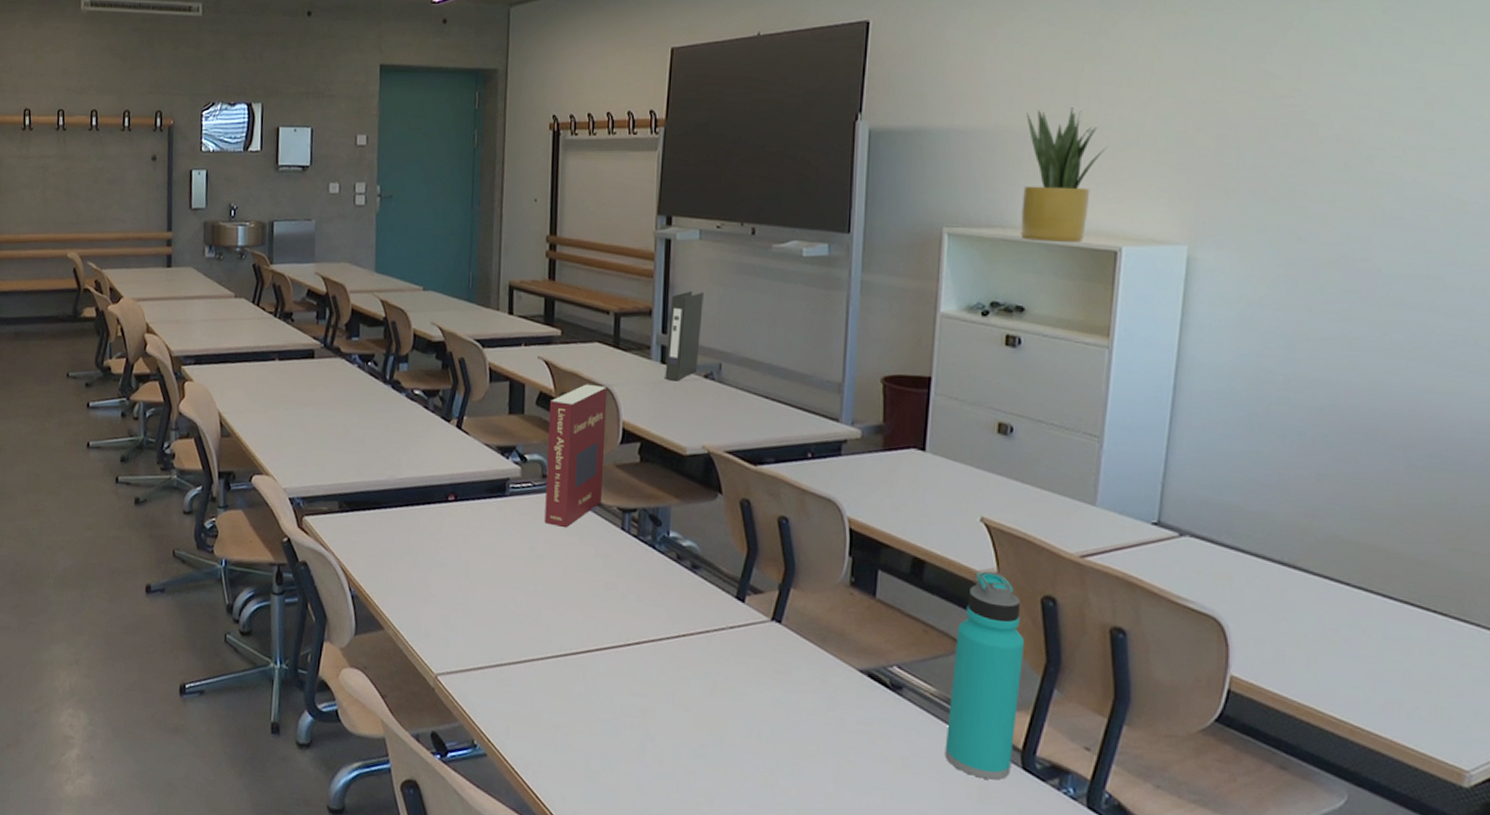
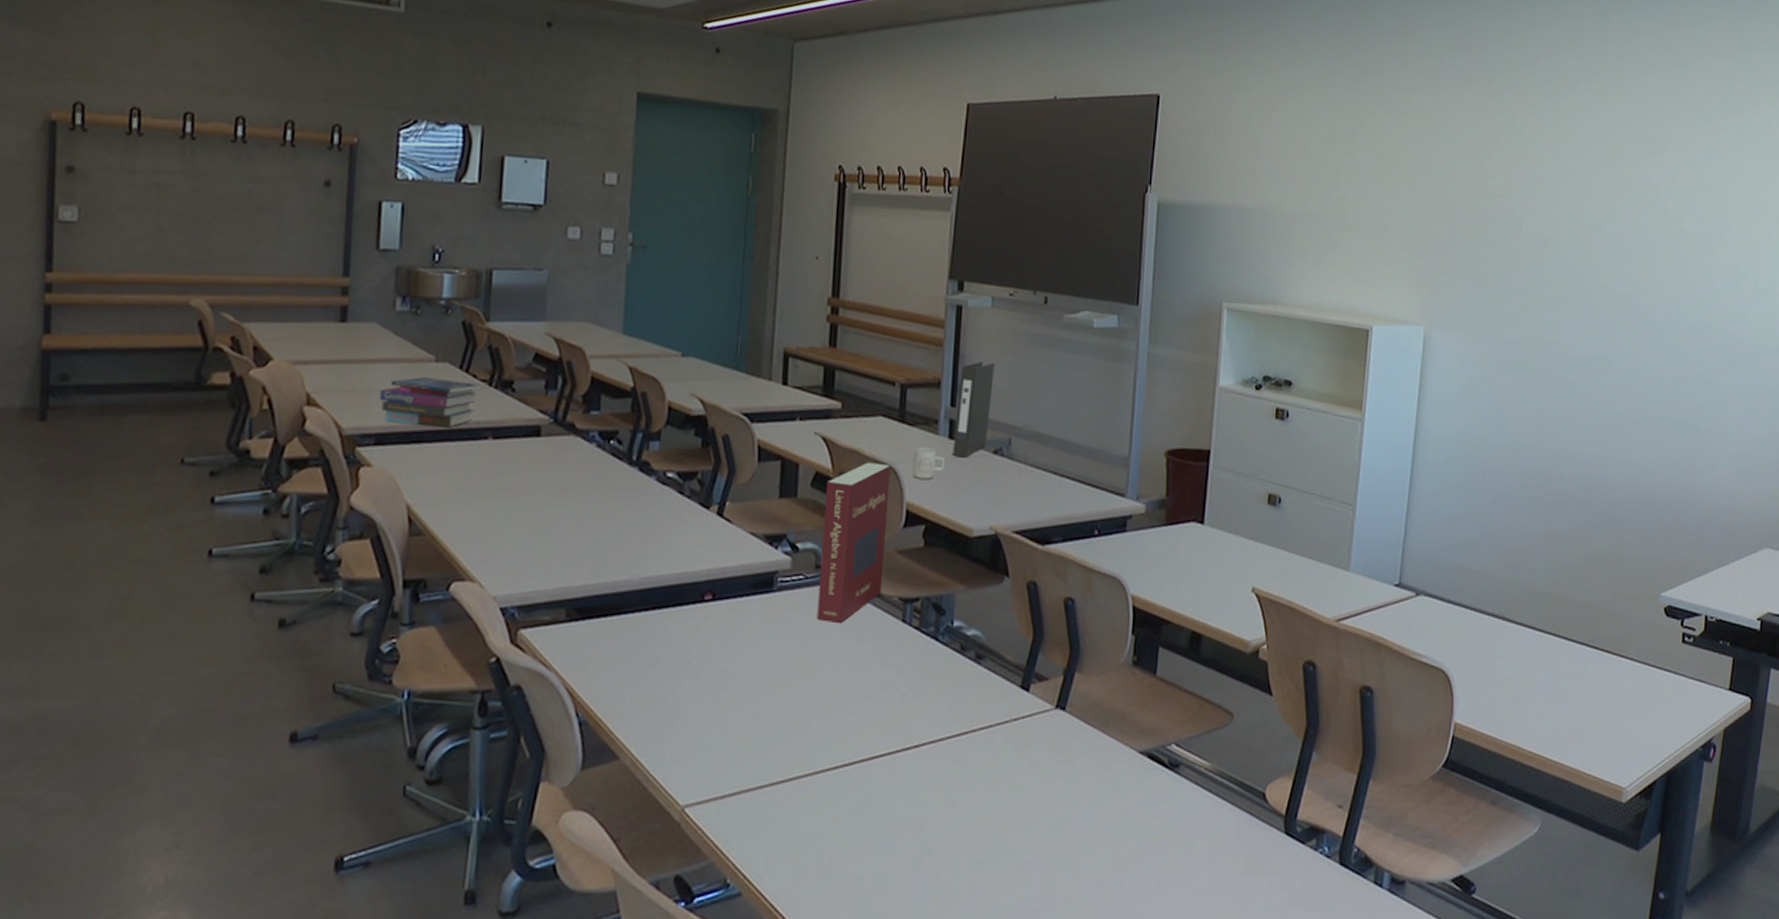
books: none [196,310,269,351] -> present [379,377,482,428]
mug: none [628,371,659,401] -> present [913,447,946,479]
water bottle: present [944,571,1025,780] -> none [1217,641,1289,848]
planter: present [1021,107,1108,242] -> none [1290,193,1362,320]

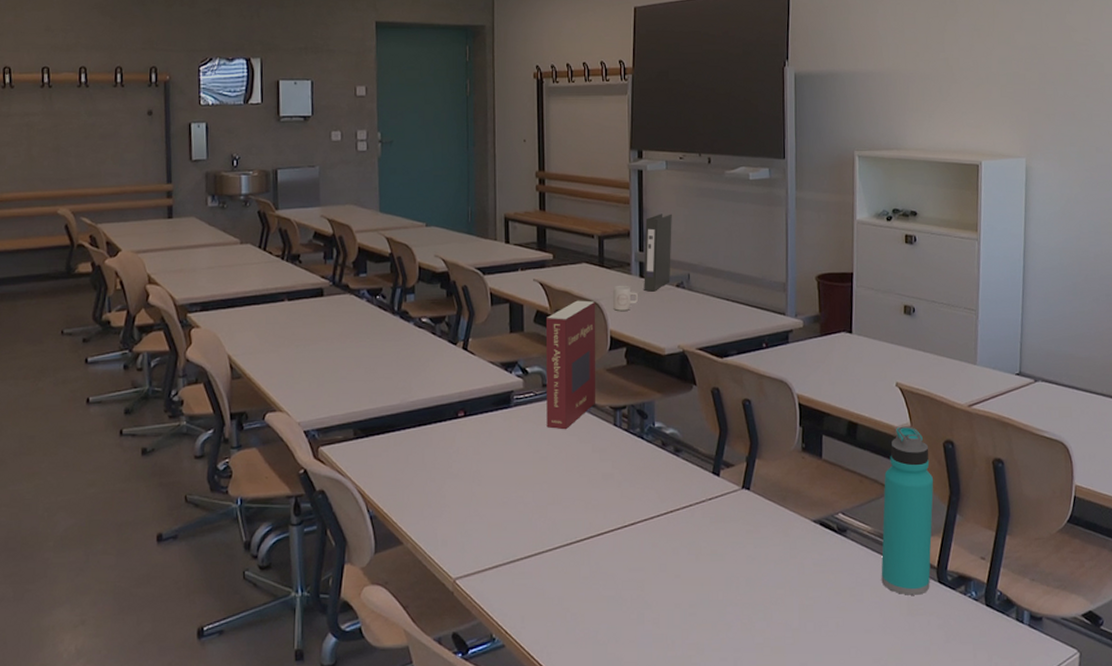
books: present [379,377,482,428] -> none [201,256,276,294]
water bottle: none [1217,641,1289,848] -> present [881,426,934,595]

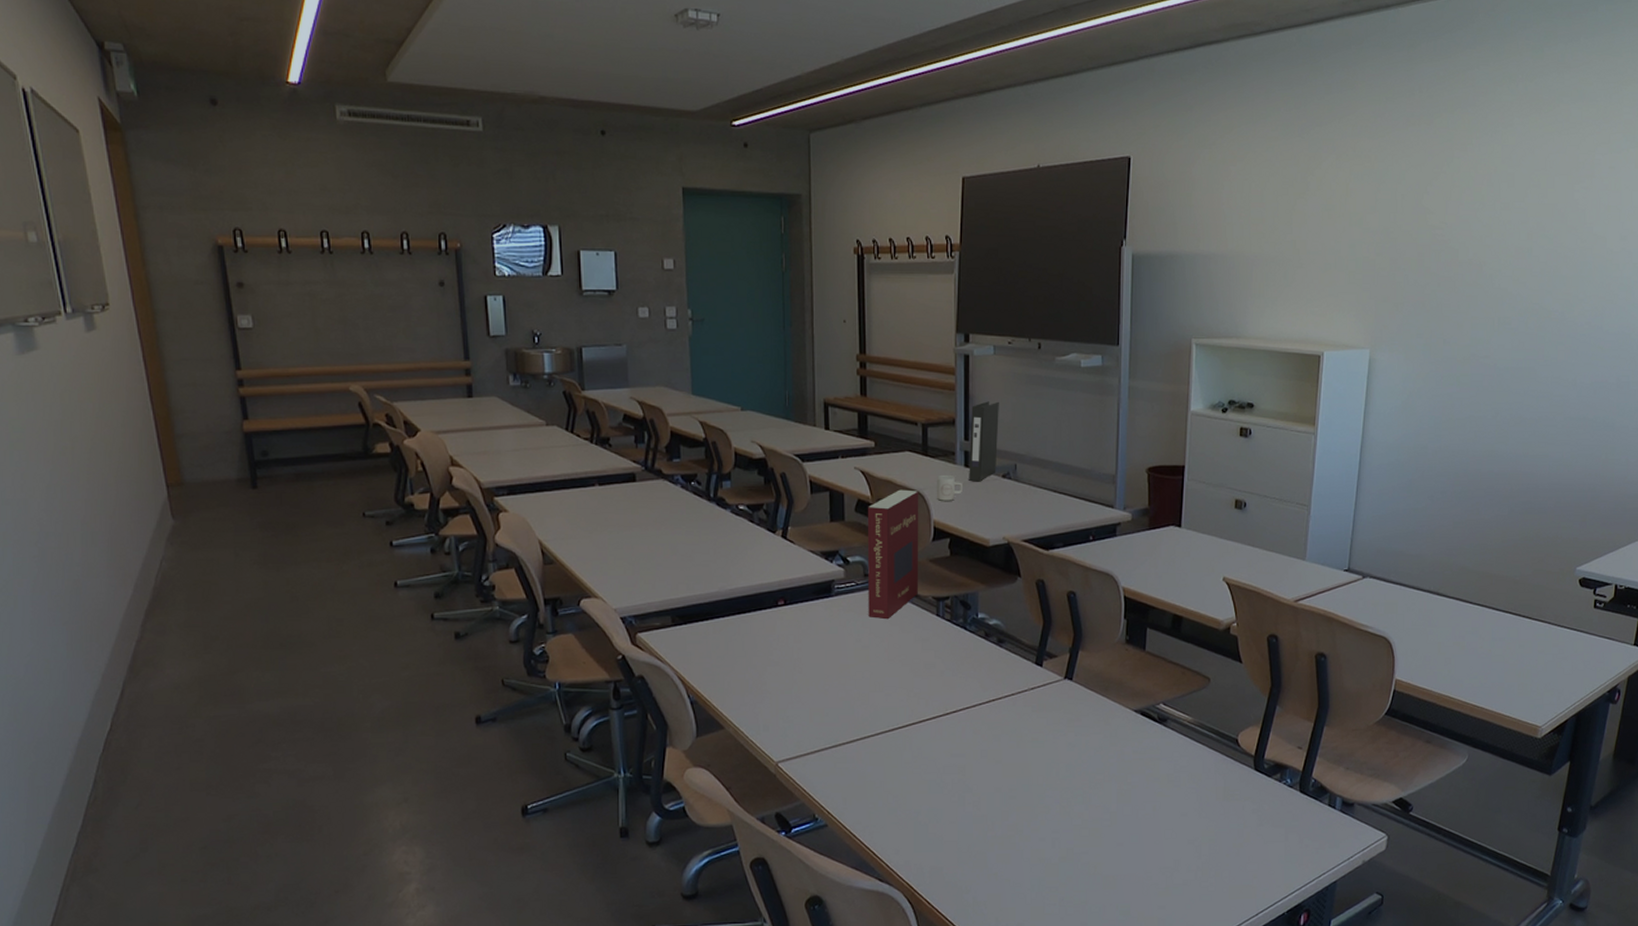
water bottle: present [881,426,934,595] -> none [1199,620,1256,782]

